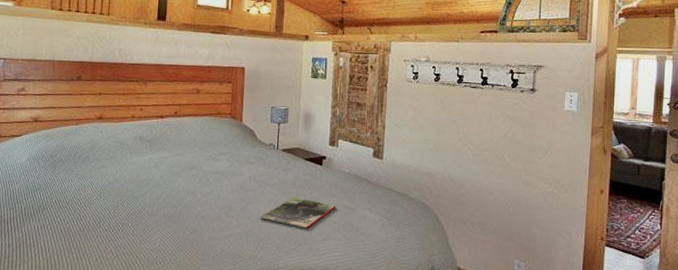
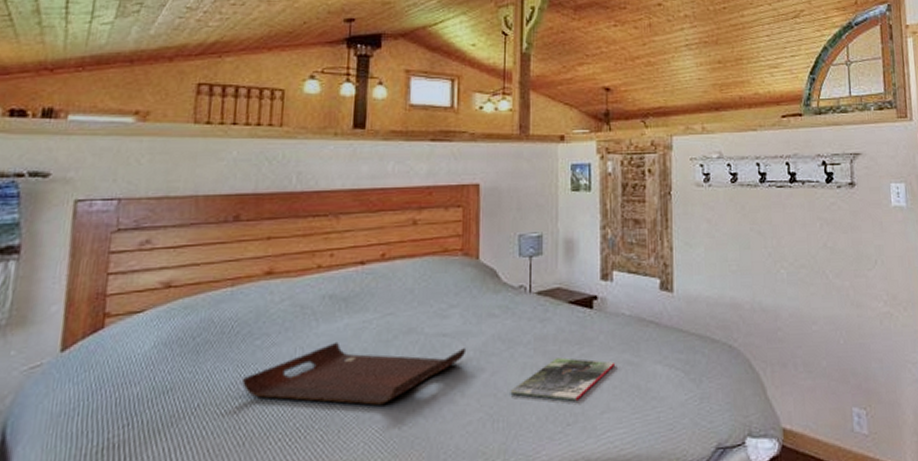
serving tray: none [83,169,231,215] -> present [242,341,467,405]

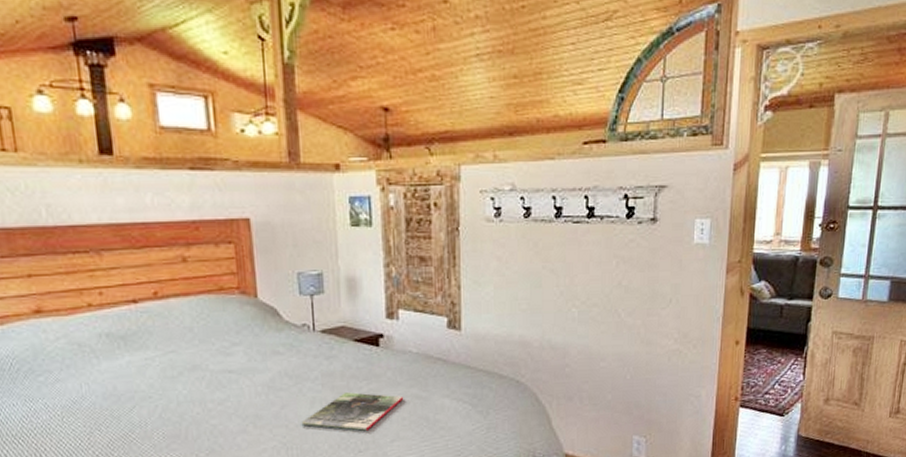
serving tray: present [242,341,467,405] -> none [34,378,255,435]

